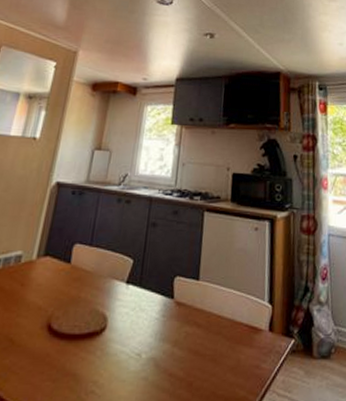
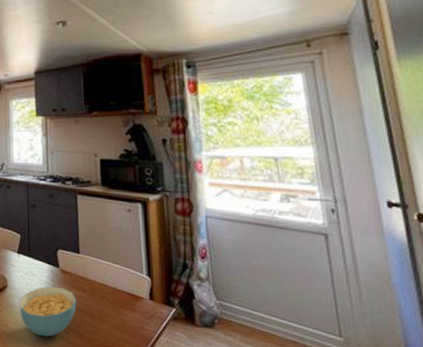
cereal bowl: none [117,323,189,392] -> present [19,286,77,337]

